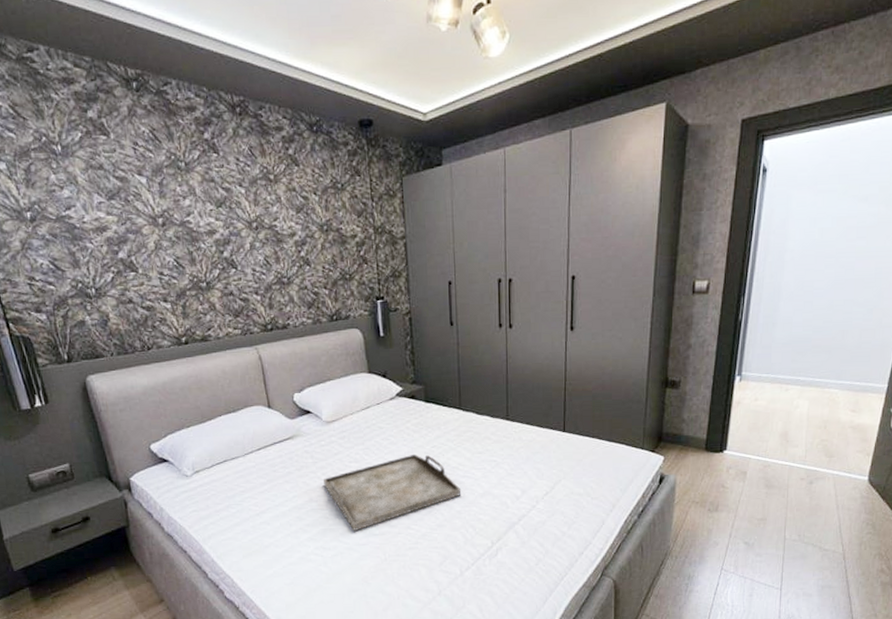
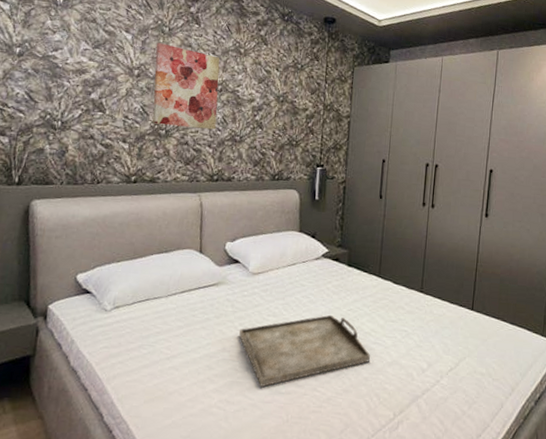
wall art: none [175,182,259,277] -> present [152,43,220,130]

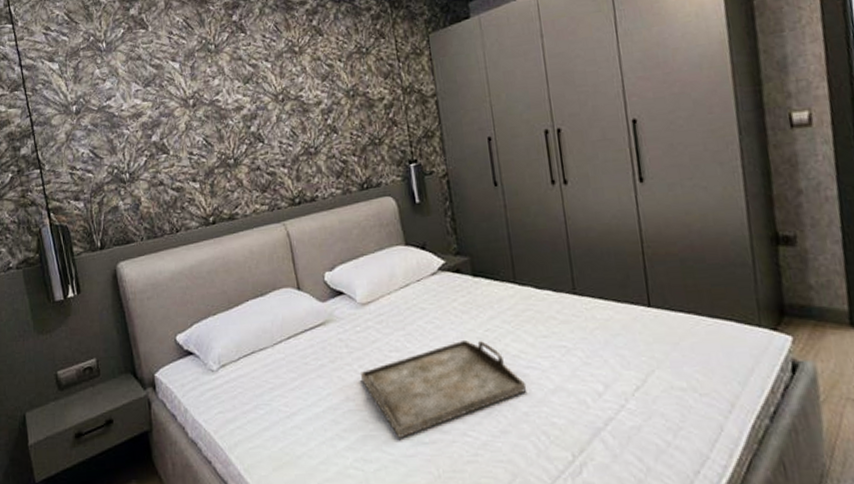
wall art: present [152,43,220,130] -> none [205,63,286,155]

